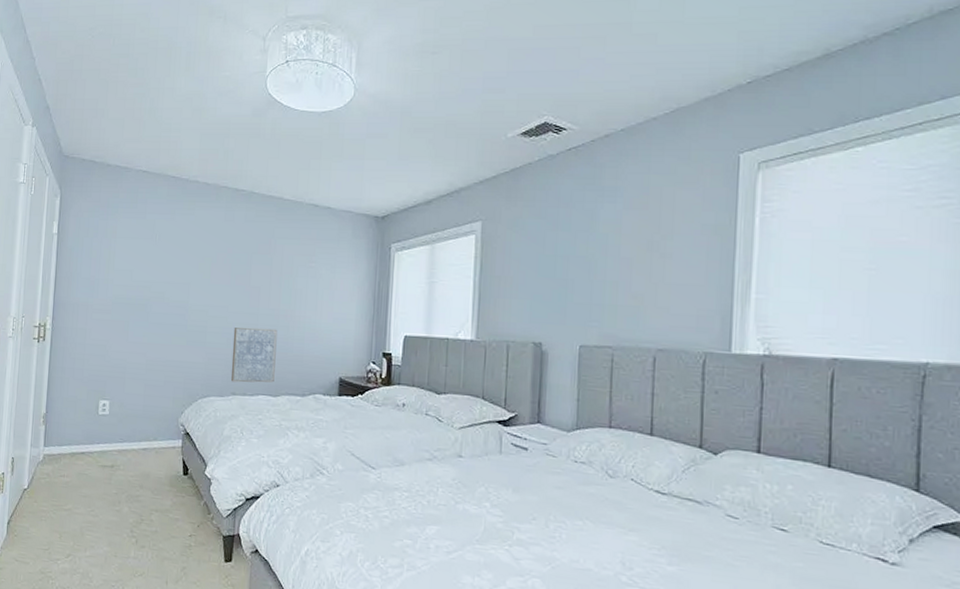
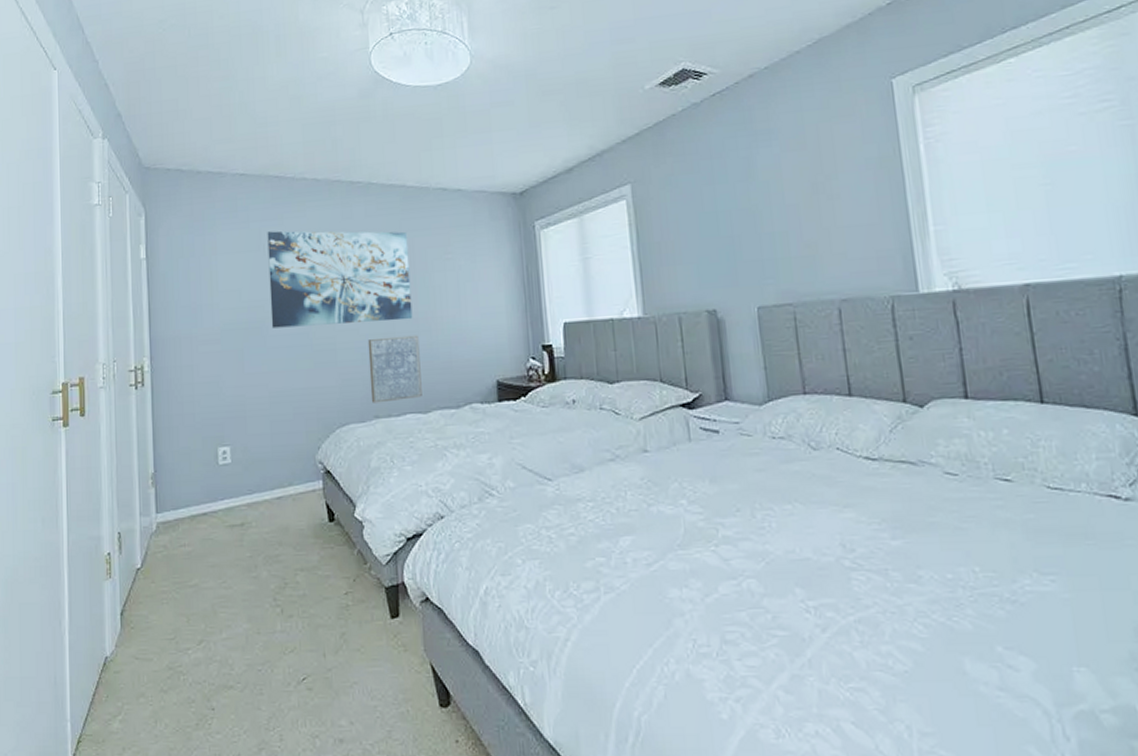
wall art: none [154,224,279,315] -> present [267,231,413,329]

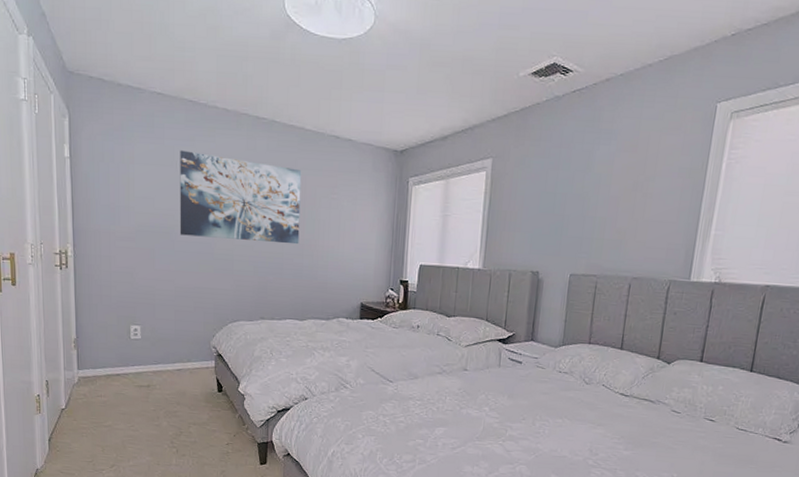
wall art: present [367,335,422,403] -> none [259,256,302,308]

